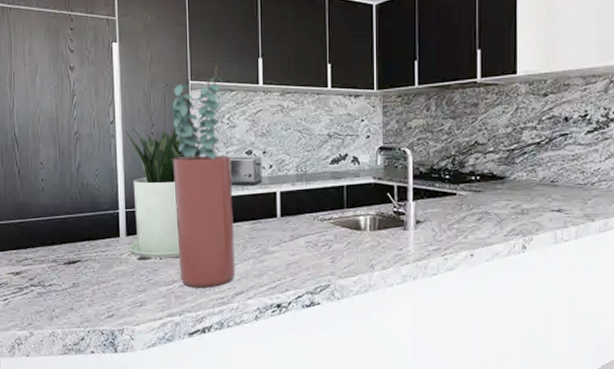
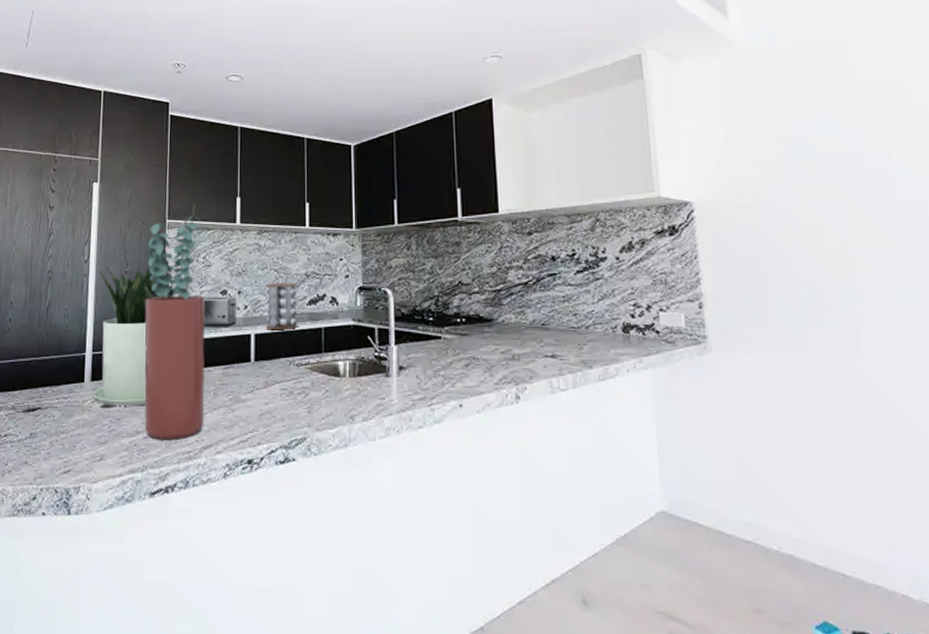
spice rack: none [289,136,321,188] -> present [265,276,298,331]

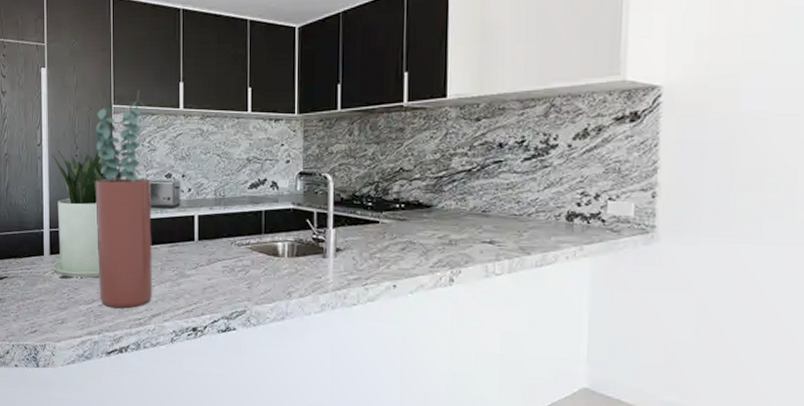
spice rack: present [265,276,298,331] -> none [208,160,240,213]

